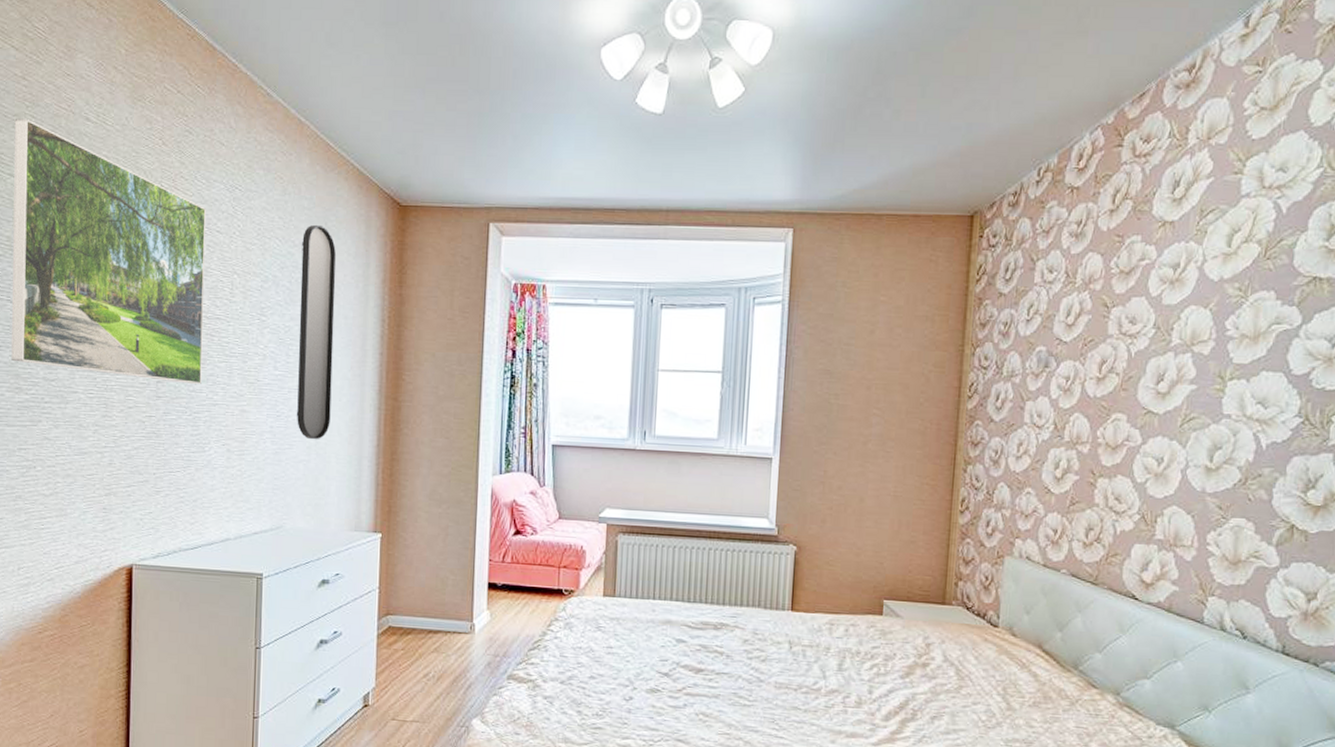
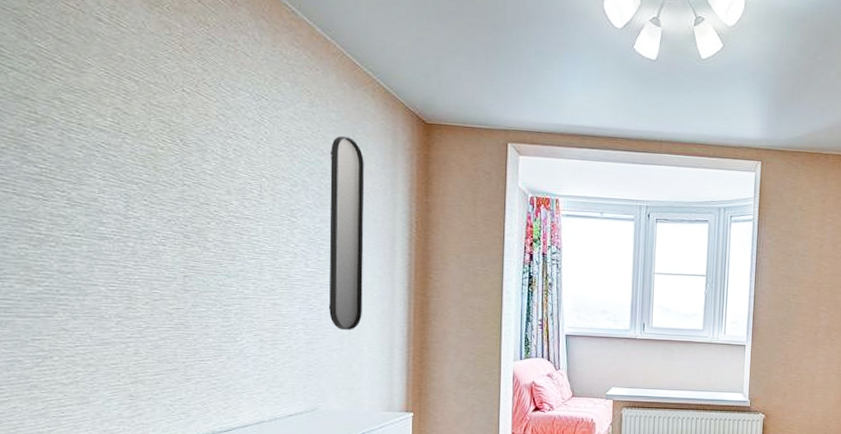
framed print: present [11,118,206,384] -> none [15,12,232,279]

